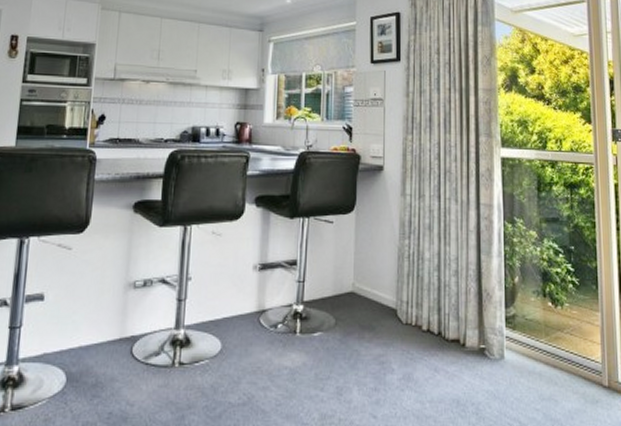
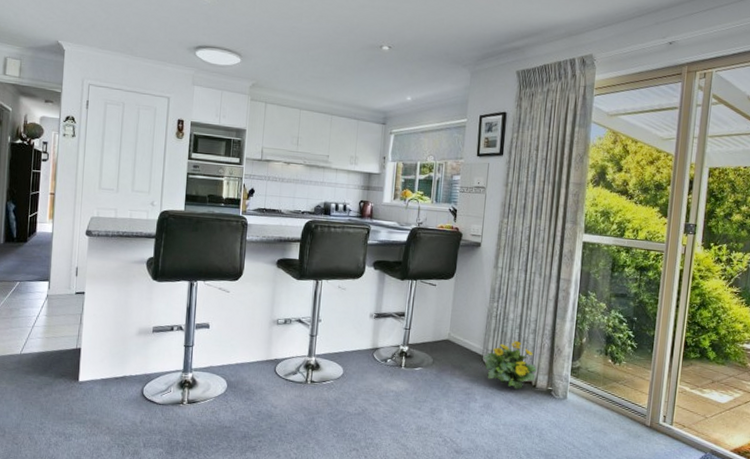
flowering plant: none [397,286,465,352] -> present [483,340,538,390]

